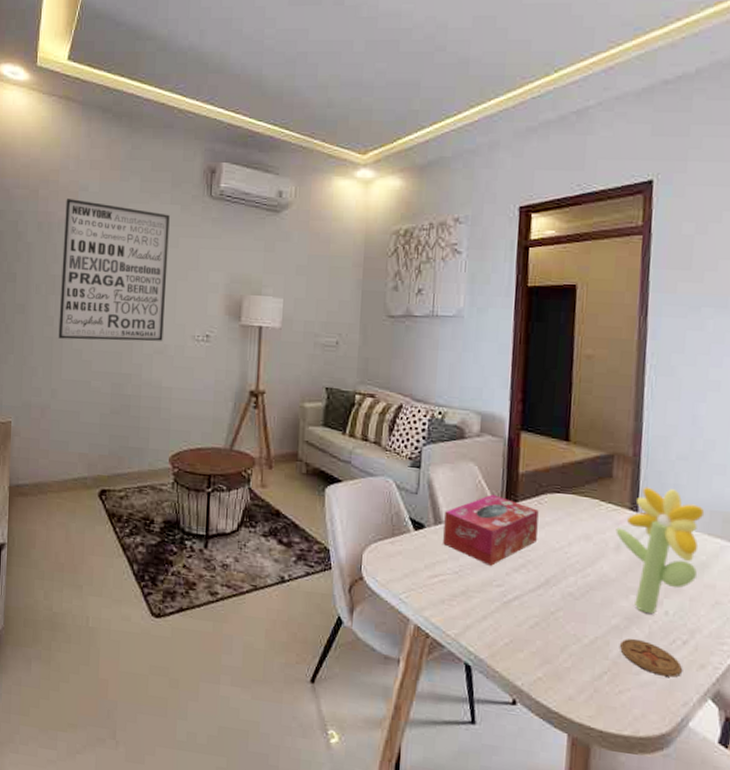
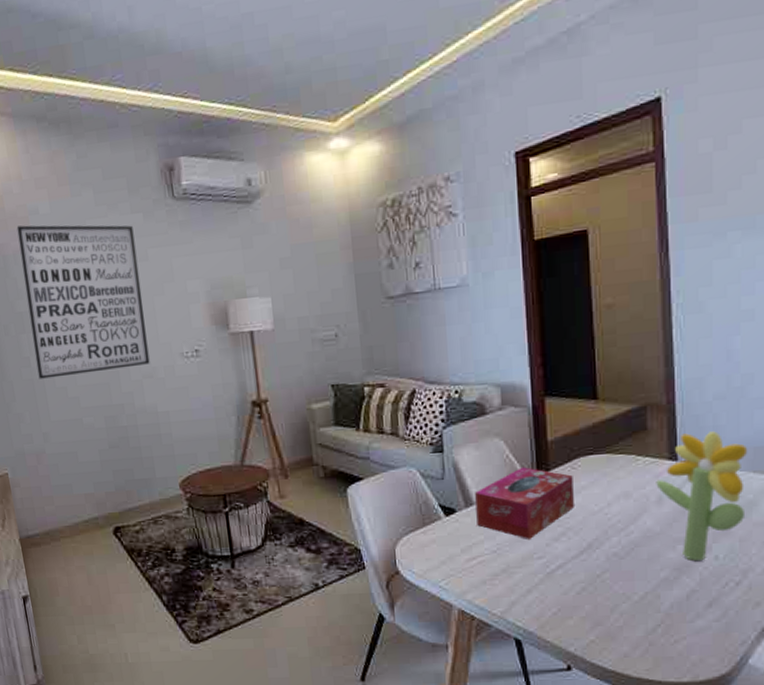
coaster: present [620,638,682,677] -> none [672,587,737,620]

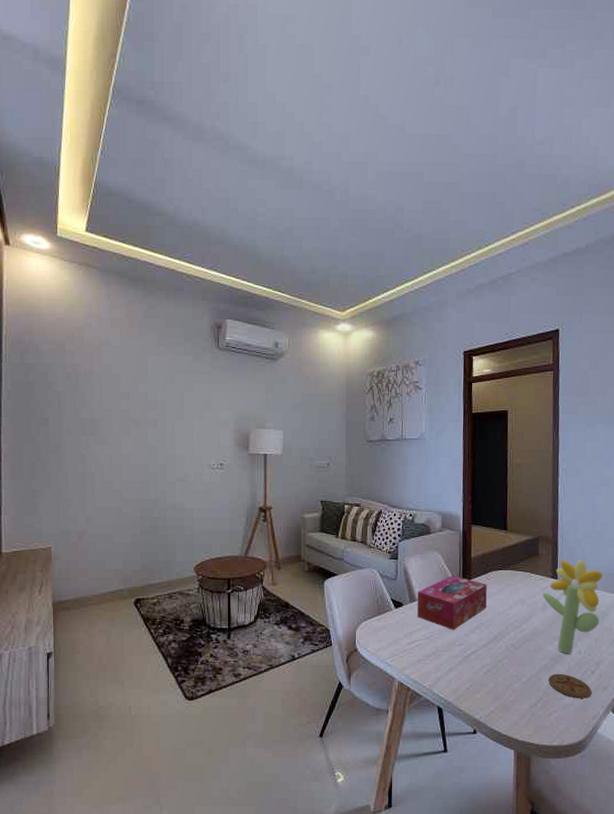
wall art: present [16,225,150,379] -> none [90,352,184,473]
coaster: none [672,587,737,620] -> present [549,673,591,698]

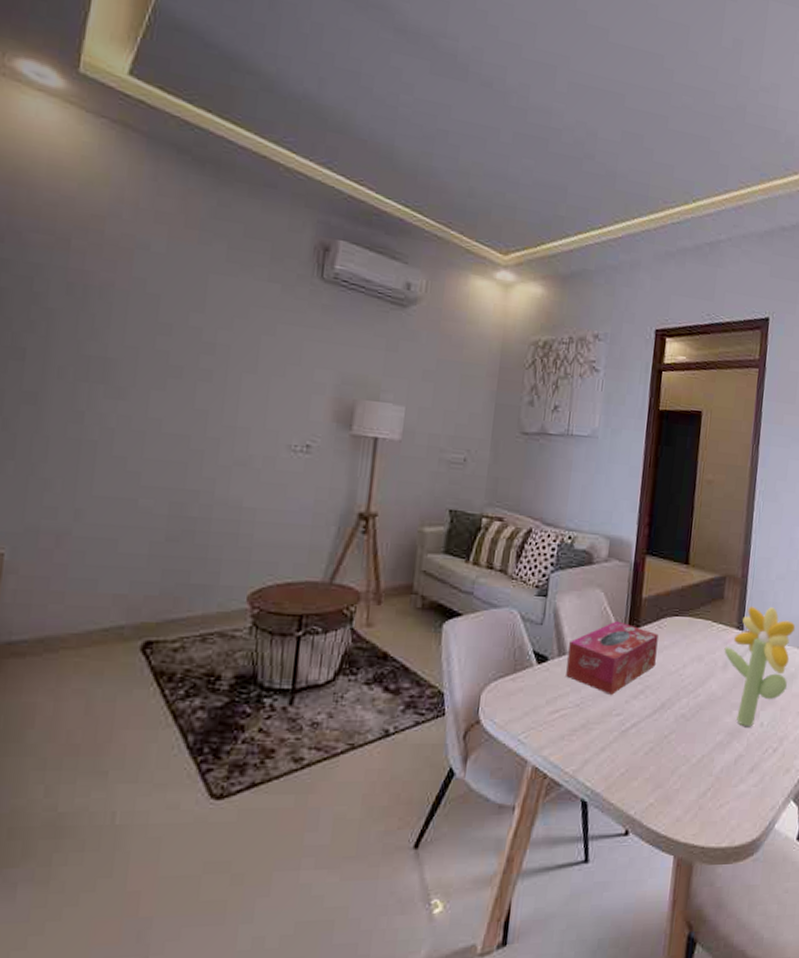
coaster: present [549,673,591,698] -> none [722,752,772,785]

